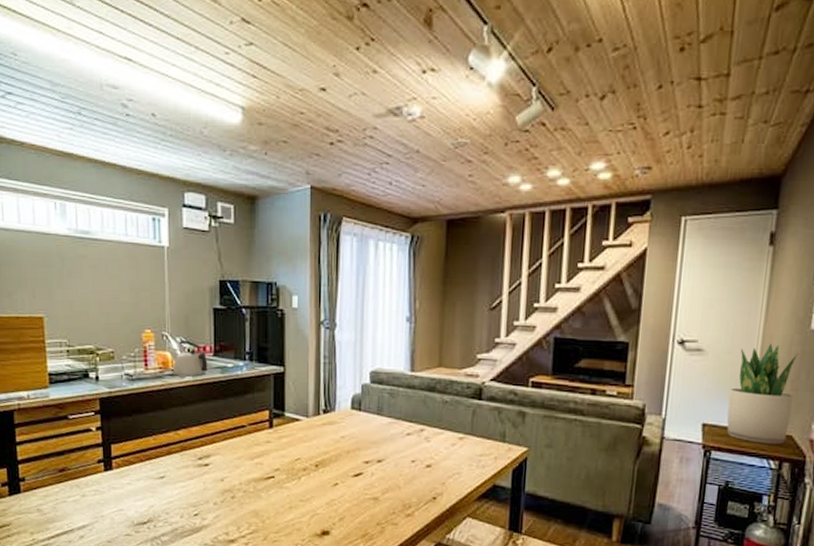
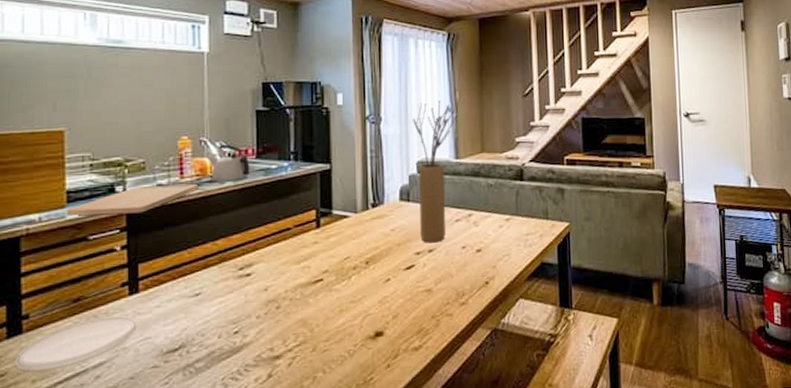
plate: none [17,487,112,526] -> present [15,316,137,372]
cutting board: none [49,373,160,399] -> present [66,184,197,217]
vase: none [368,309,418,454] -> present [413,101,459,243]
planter: present [727,344,799,445] -> none [731,112,782,199]

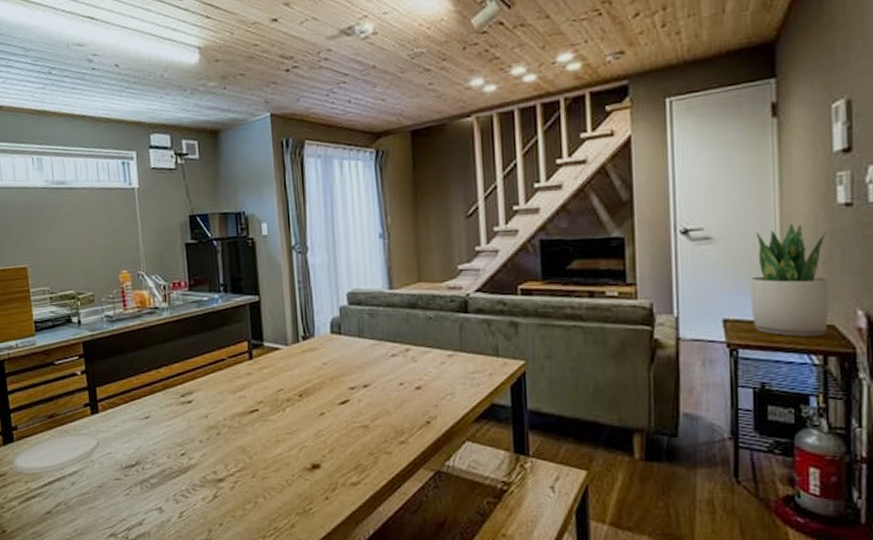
cutting board: present [66,184,197,217] -> none [35,316,139,344]
kettle: present [206,144,250,184] -> none [144,277,184,315]
vase: present [413,101,459,243] -> none [341,226,391,378]
planter: none [731,112,782,199] -> present [750,224,829,337]

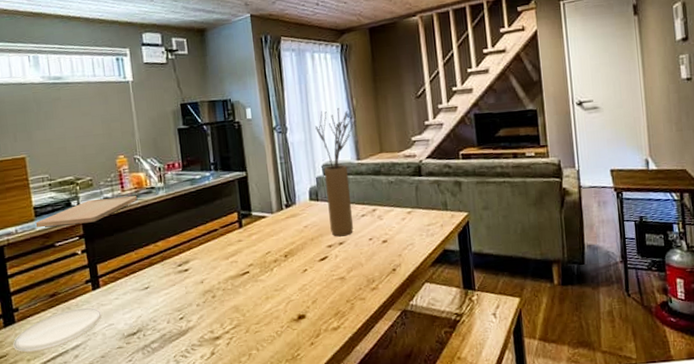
cutting board: none [35,316,139,344] -> present [35,196,137,228]
vase: none [341,226,391,378] -> present [315,108,356,237]
planter: present [750,224,829,337] -> none [627,95,682,180]

